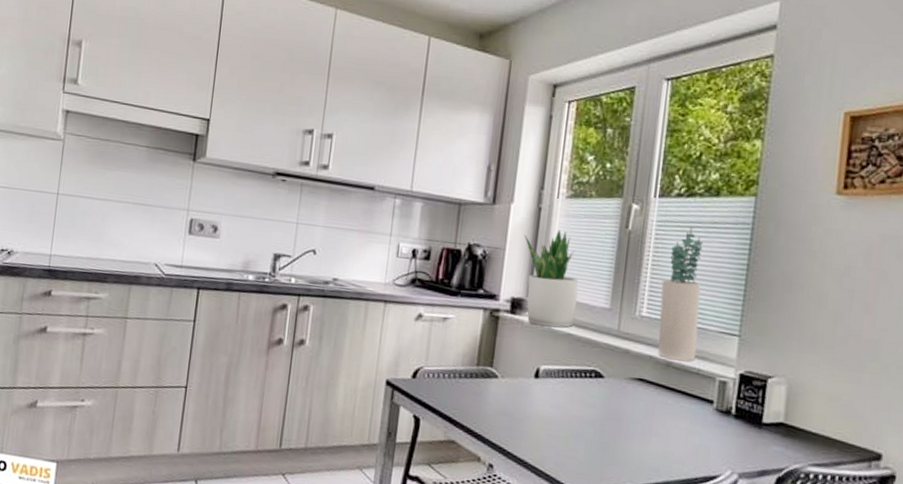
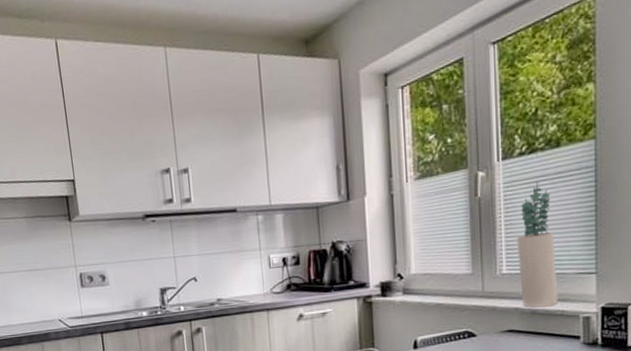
planter: present [524,229,579,328] -> none [381,211,441,302]

